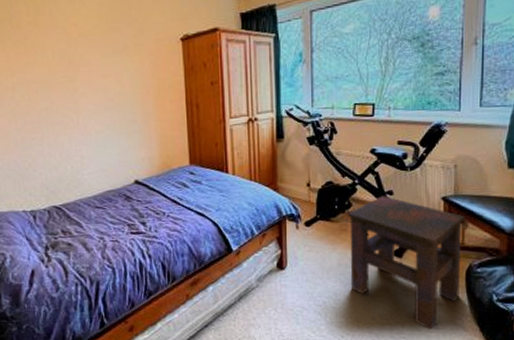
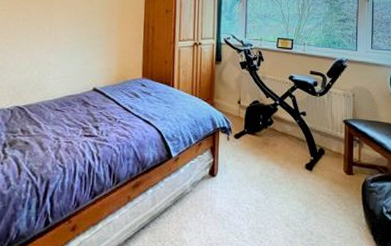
side table: present [348,196,465,330] -> none [270,116,361,238]

